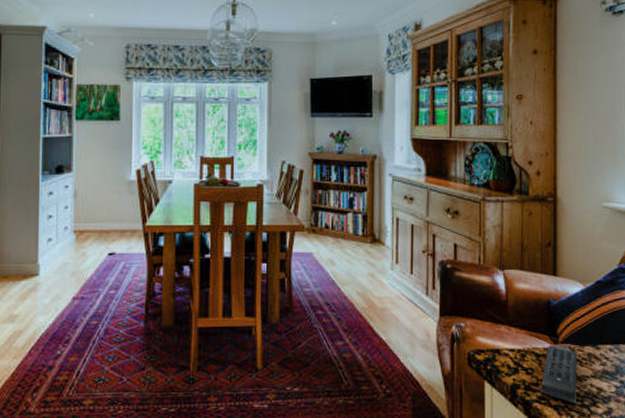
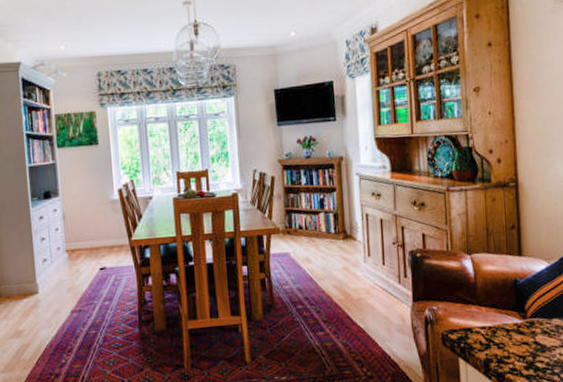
remote control: present [541,345,577,404] -> none [512,320,547,372]

